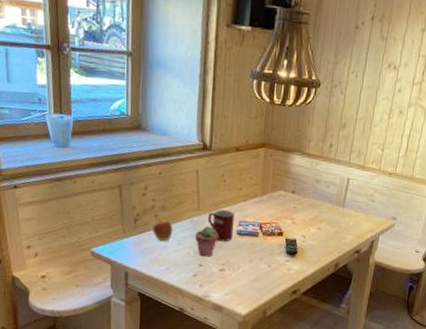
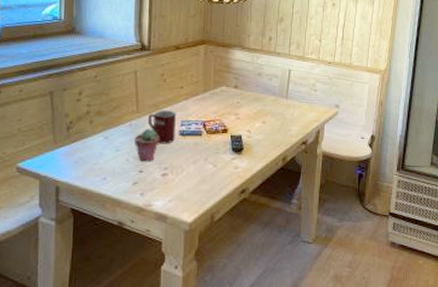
apple: present [152,217,173,241] -> none [87,123,110,149]

